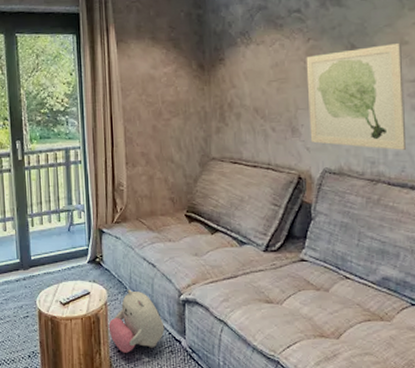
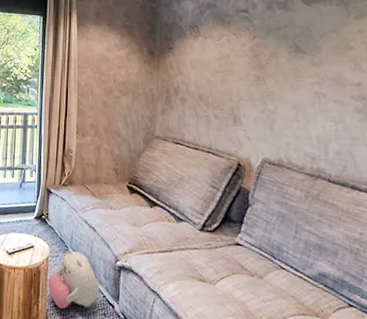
wall art: present [306,42,407,150] -> none [250,47,349,150]

